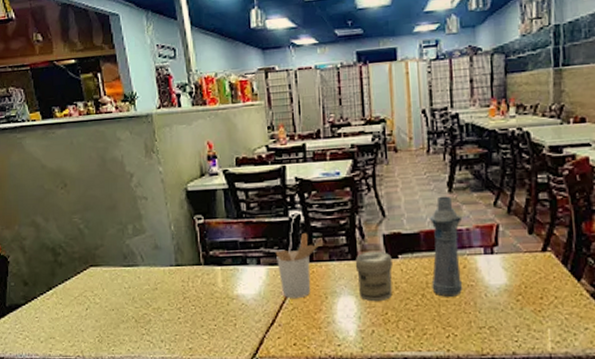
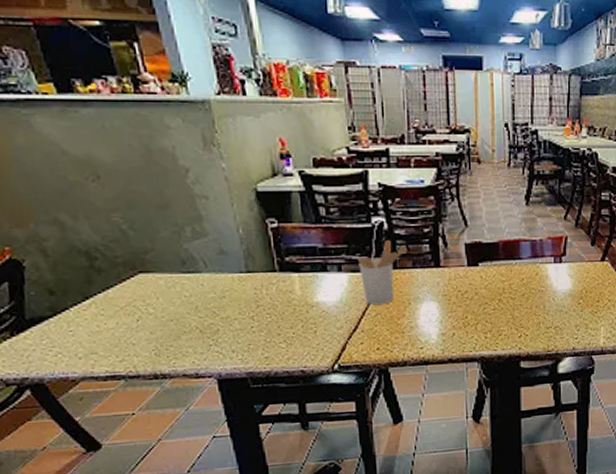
jar: present [355,251,393,302] -> none [438,259,473,307]
bottle: present [429,196,463,297] -> none [507,208,536,301]

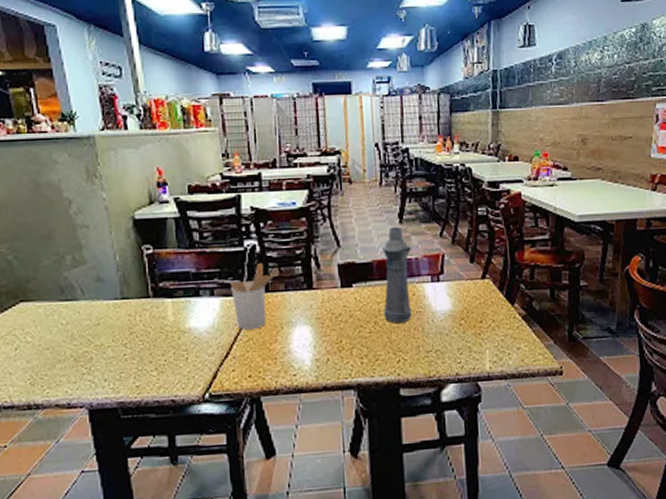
bottle: none [507,208,536,301] -> present [381,226,413,324]

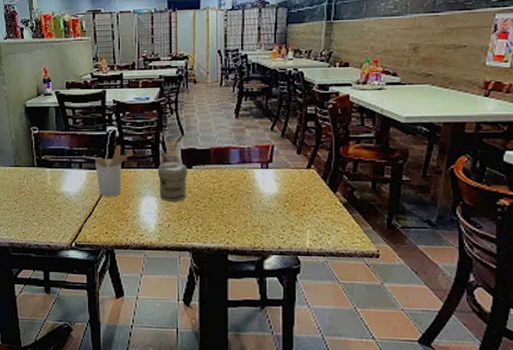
jar: none [310,280,347,331] -> present [157,162,187,202]
bottle: present [381,226,413,324] -> none [218,120,244,201]

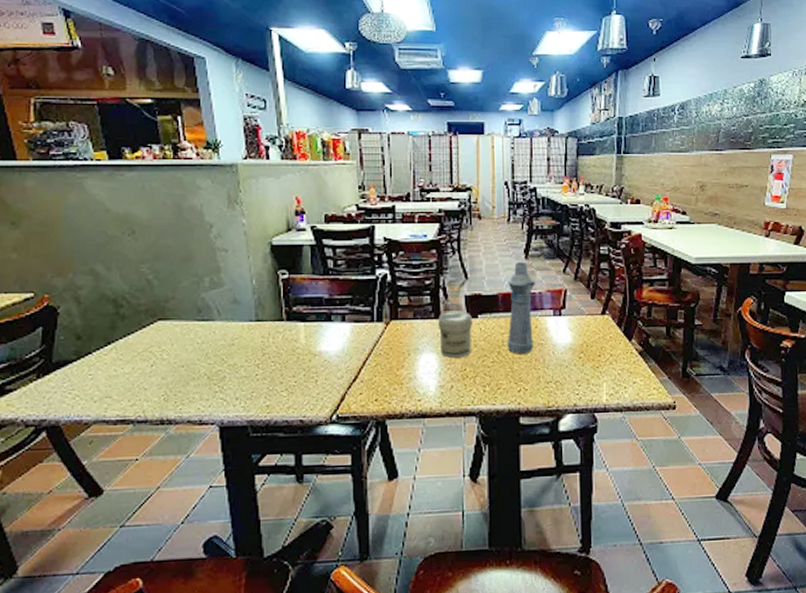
utensil holder: present [94,145,131,197] -> none [360,292,406,356]
bottle: none [218,120,244,201] -> present [507,262,535,354]

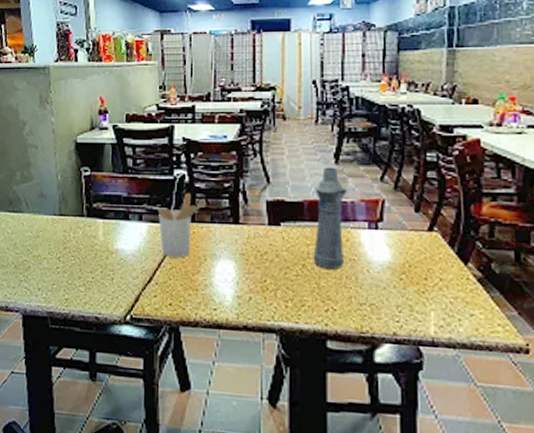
utensil holder: none [360,292,406,356] -> present [157,193,204,259]
jar: present [438,310,472,359] -> none [236,216,274,269]

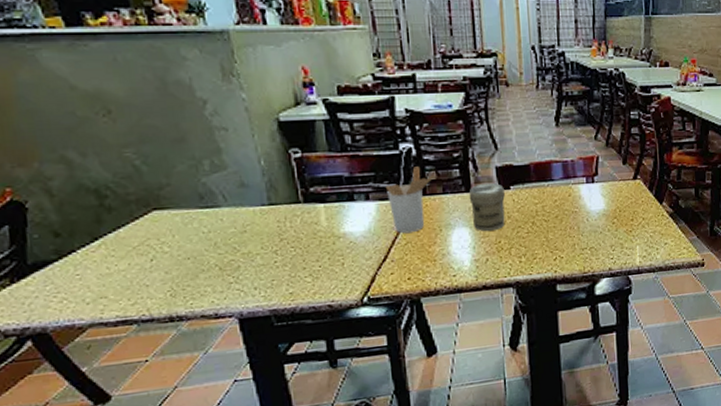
jar: none [236,216,274,269] -> present [468,182,505,232]
bottle: present [313,167,347,270] -> none [538,129,569,224]

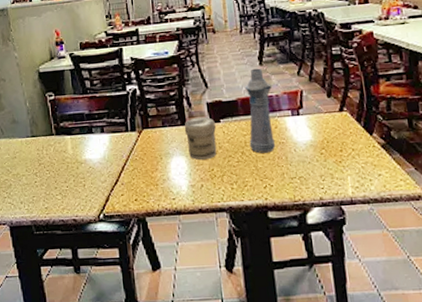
utensil holder: present [385,166,435,234] -> none [116,104,155,161]
bottle: none [538,129,569,224] -> present [244,68,276,154]

